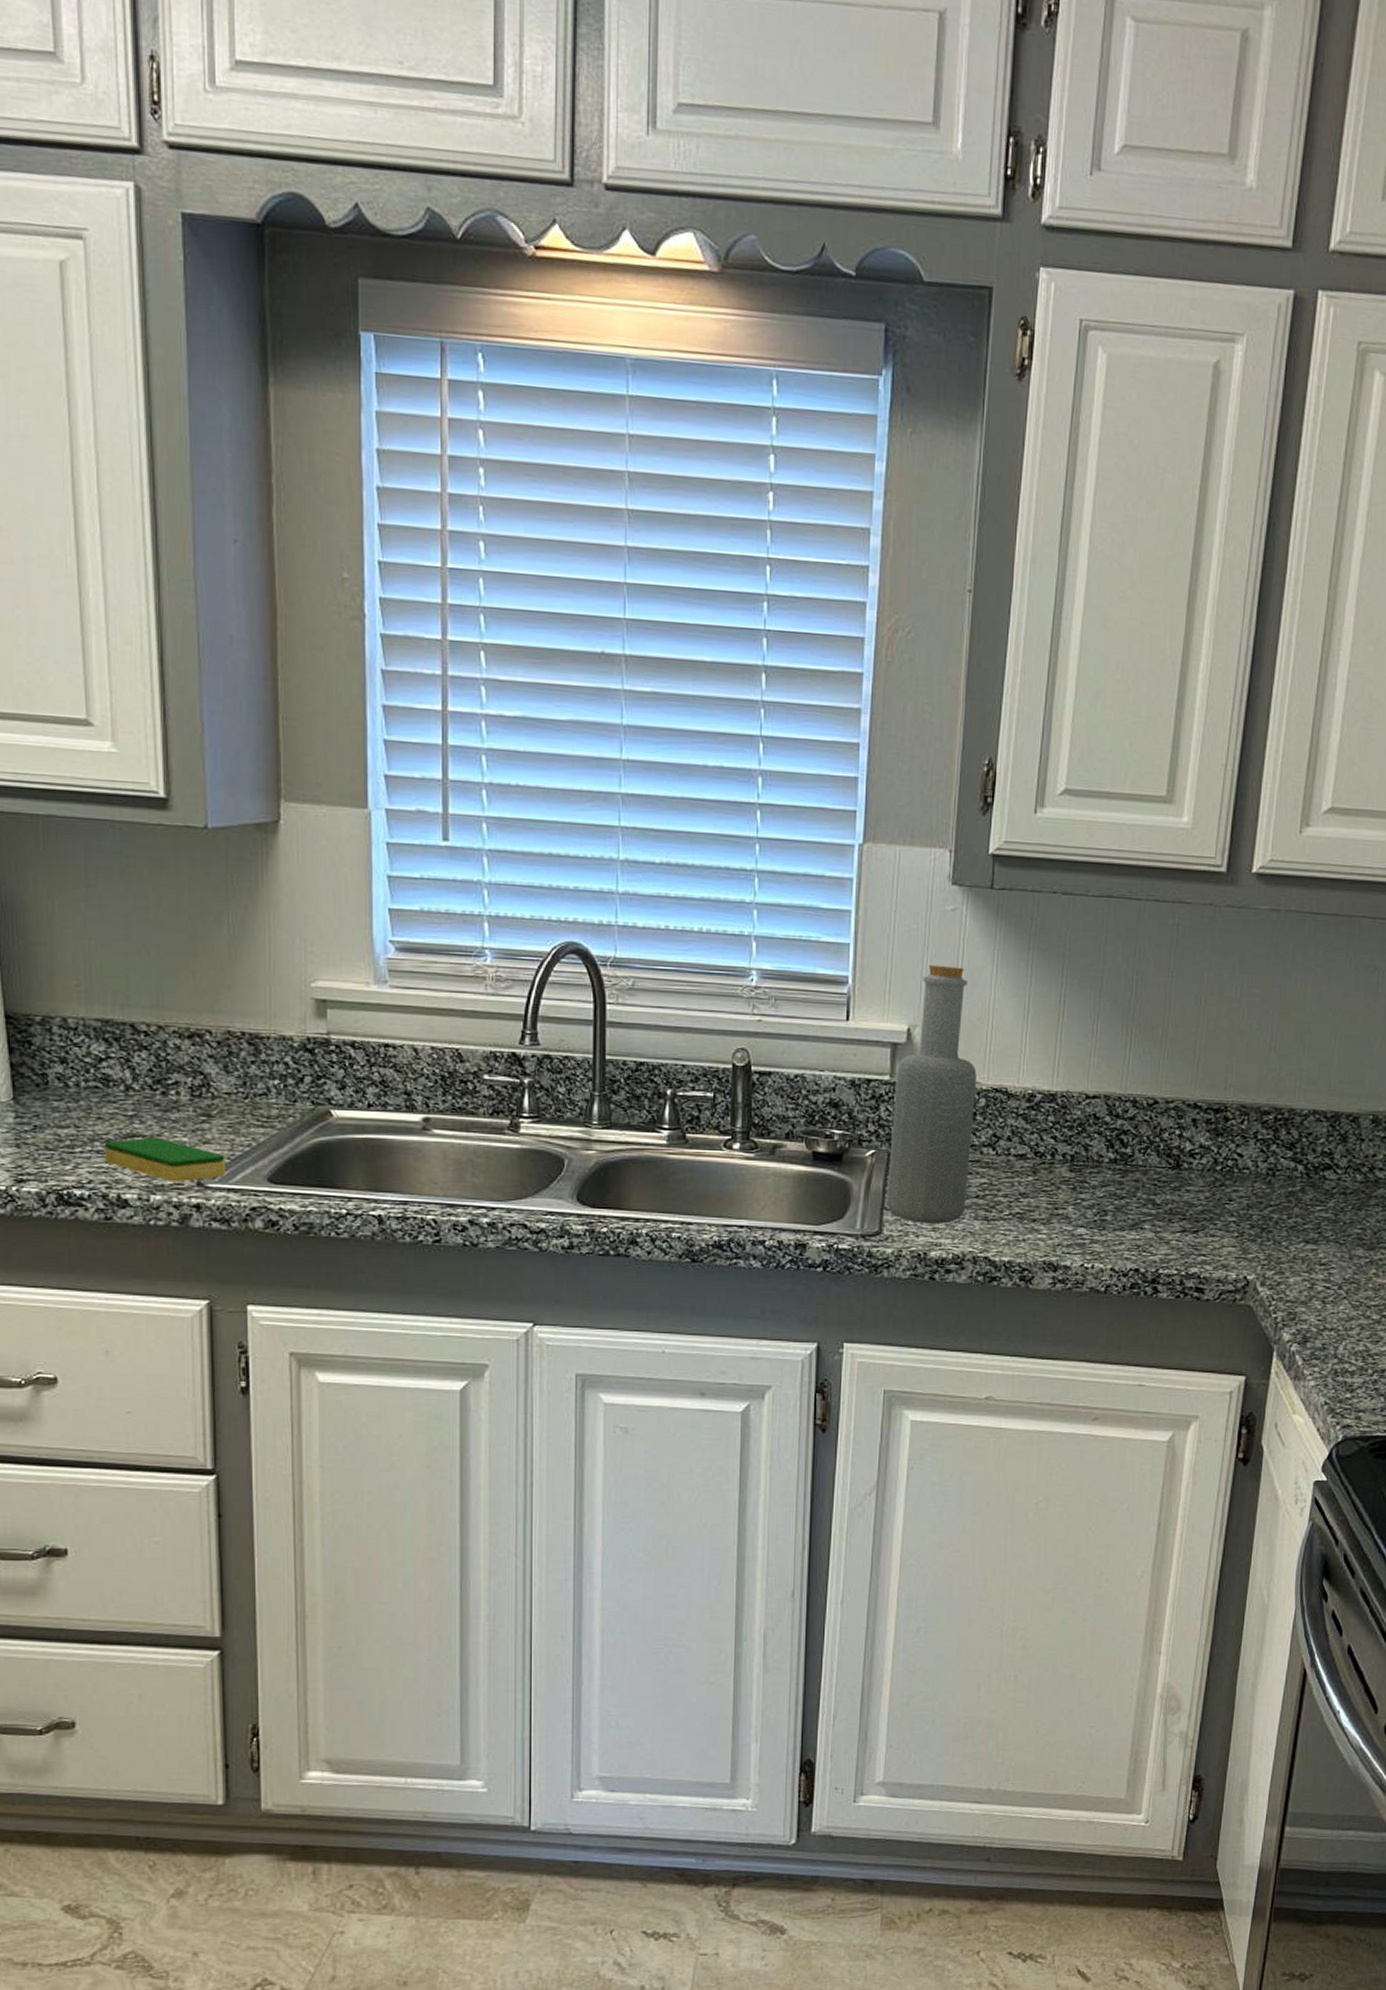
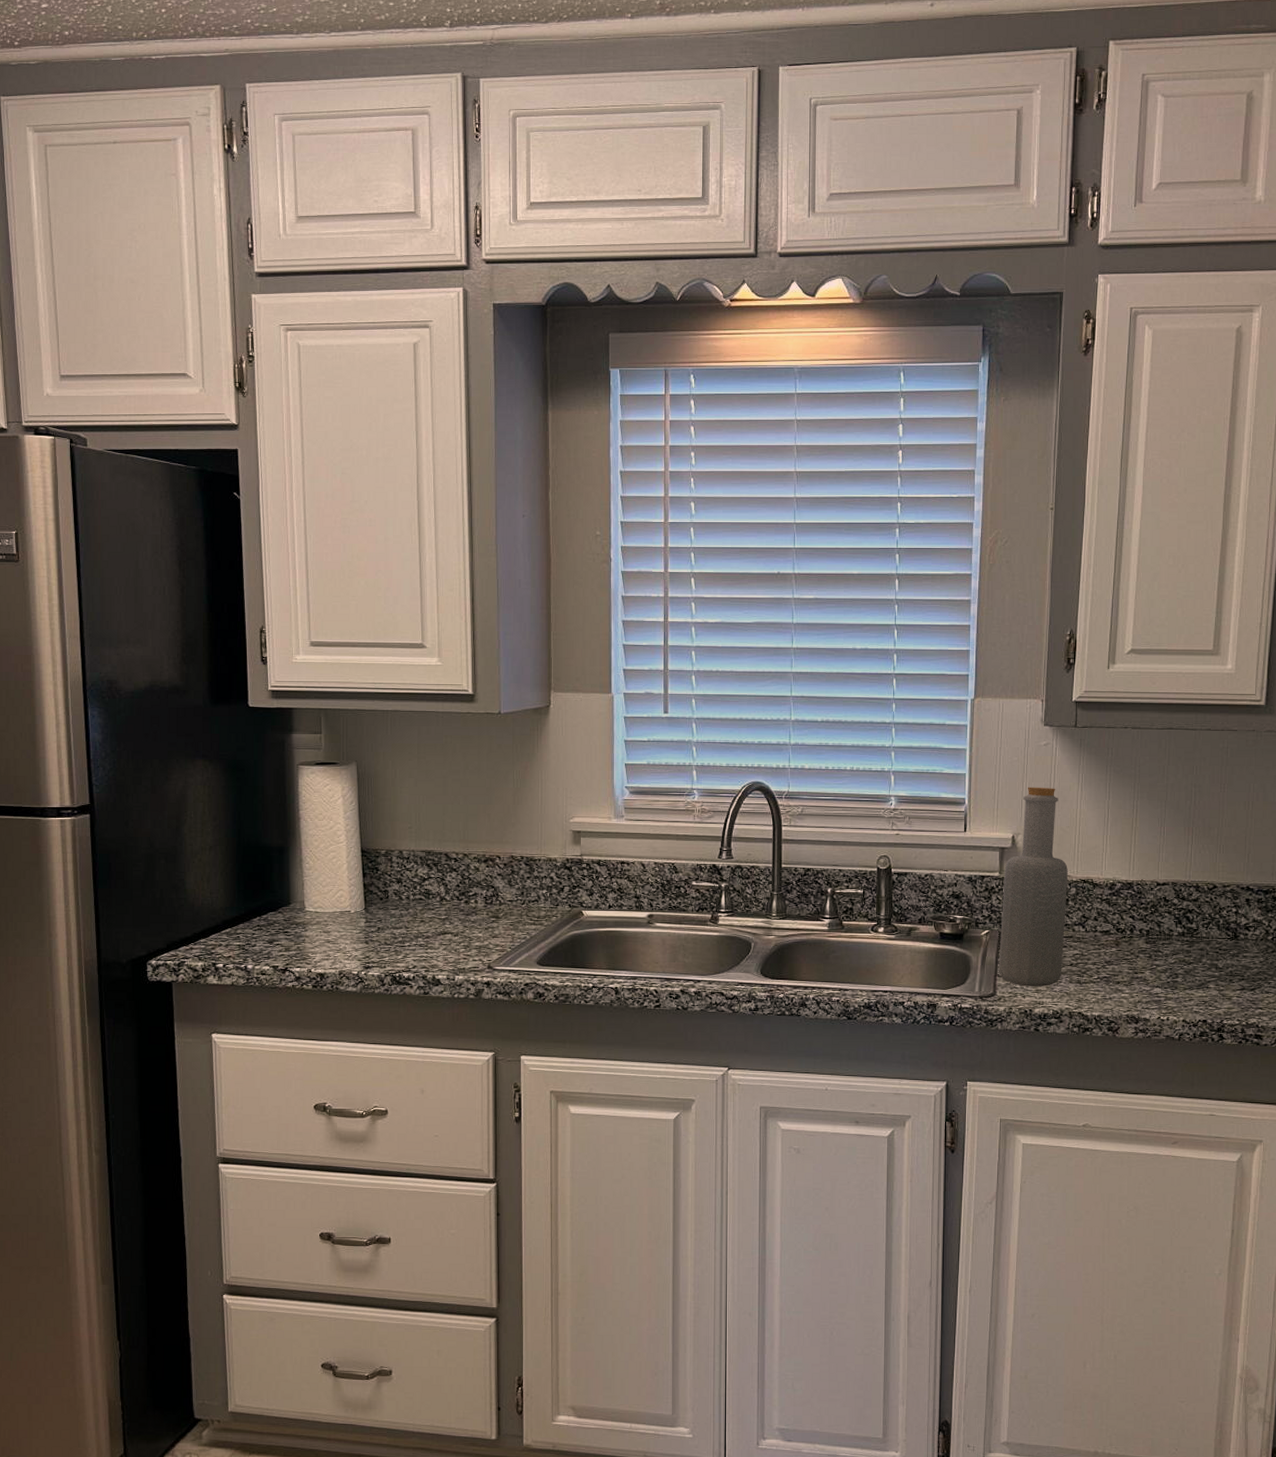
dish sponge: present [104,1137,225,1182] -> none [425,933,508,966]

